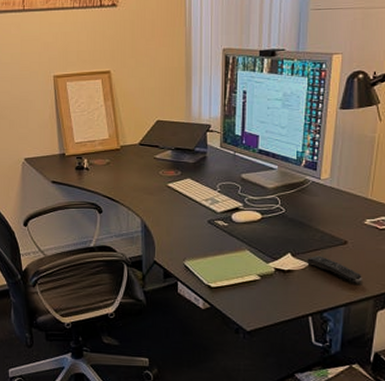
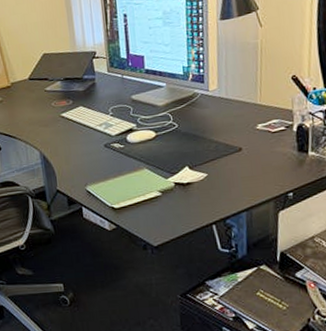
remote control: present [307,256,362,283] -> none [205,165,261,187]

